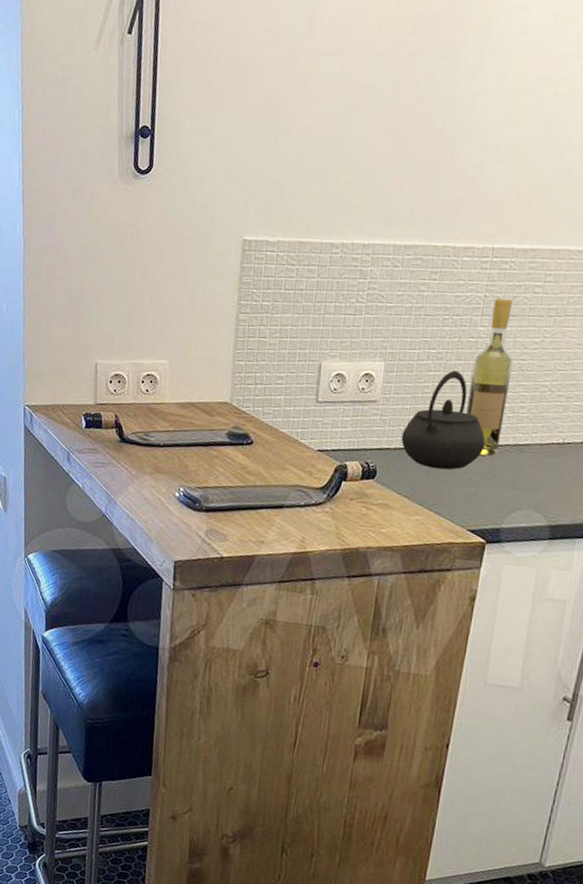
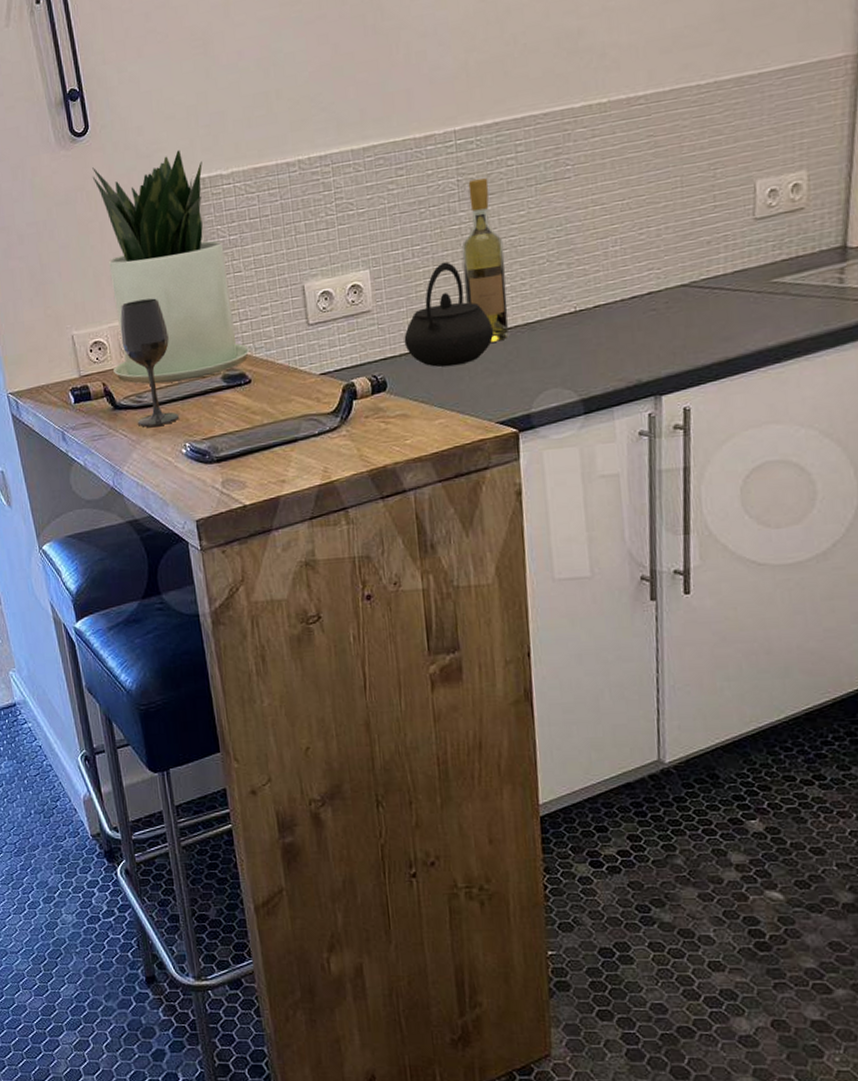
planter: none [127,207,259,430] -> present [92,149,250,384]
wine glass: none [139,343,187,467] -> present [120,298,180,427]

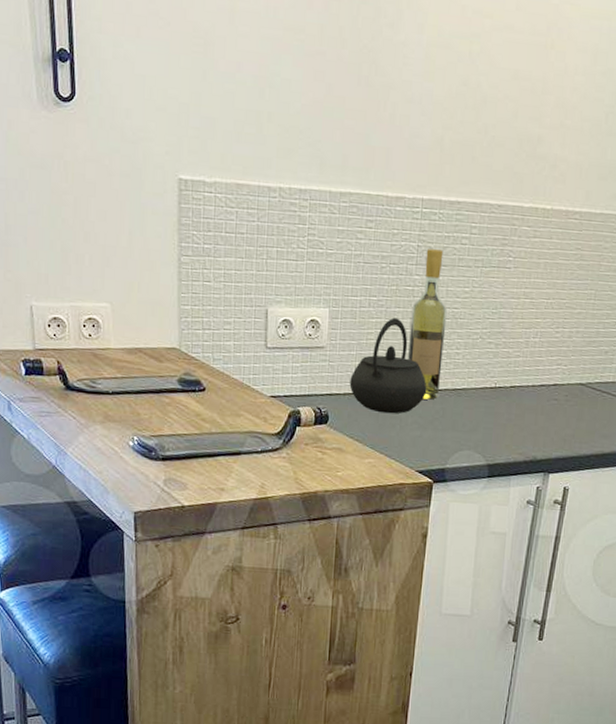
planter: present [92,149,250,384] -> none [70,138,209,376]
wine glass: present [120,298,180,427] -> none [82,285,131,415]

